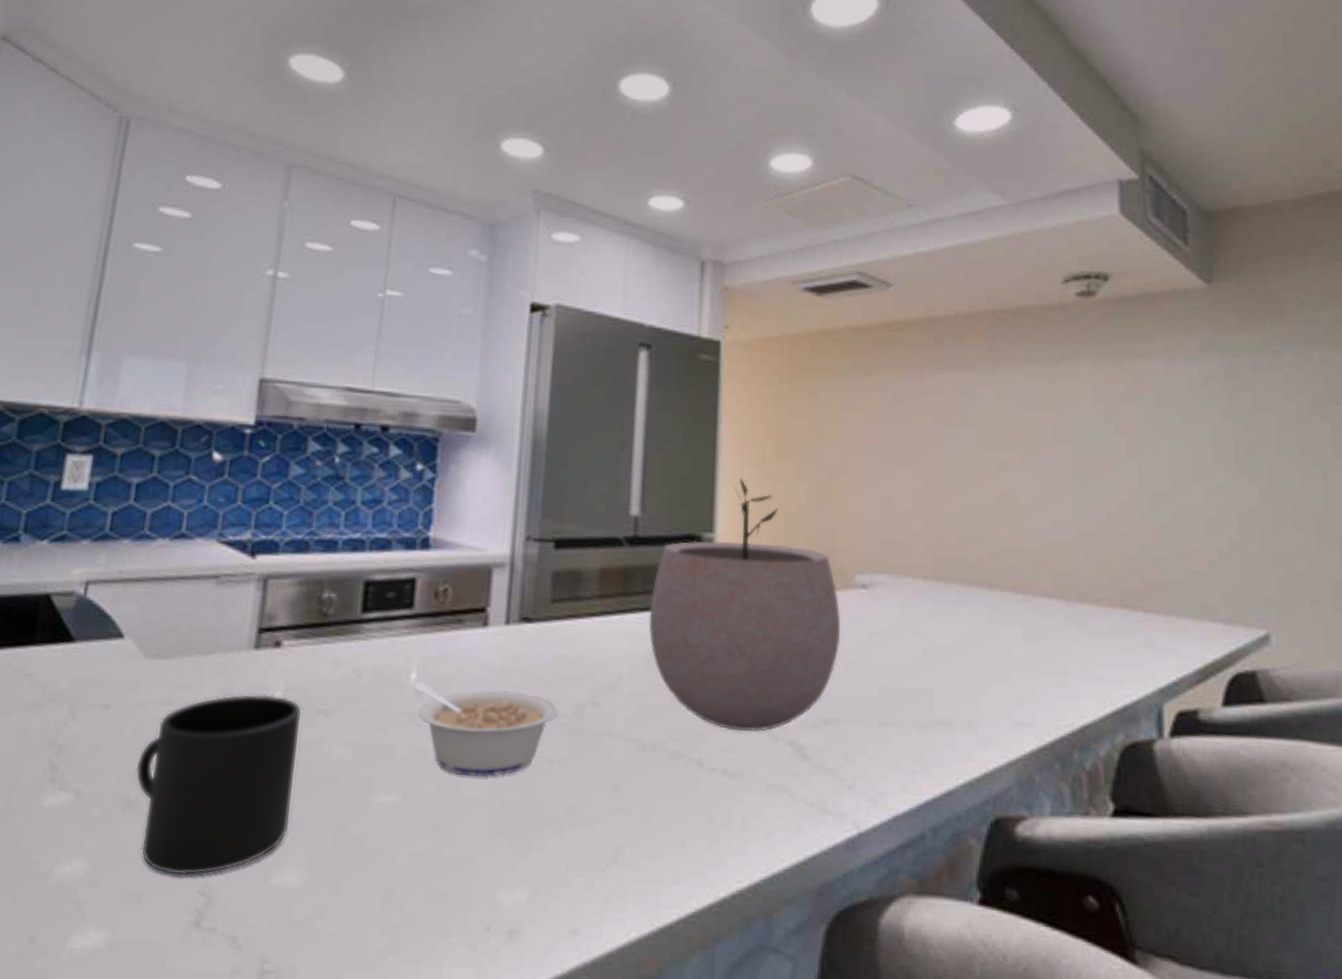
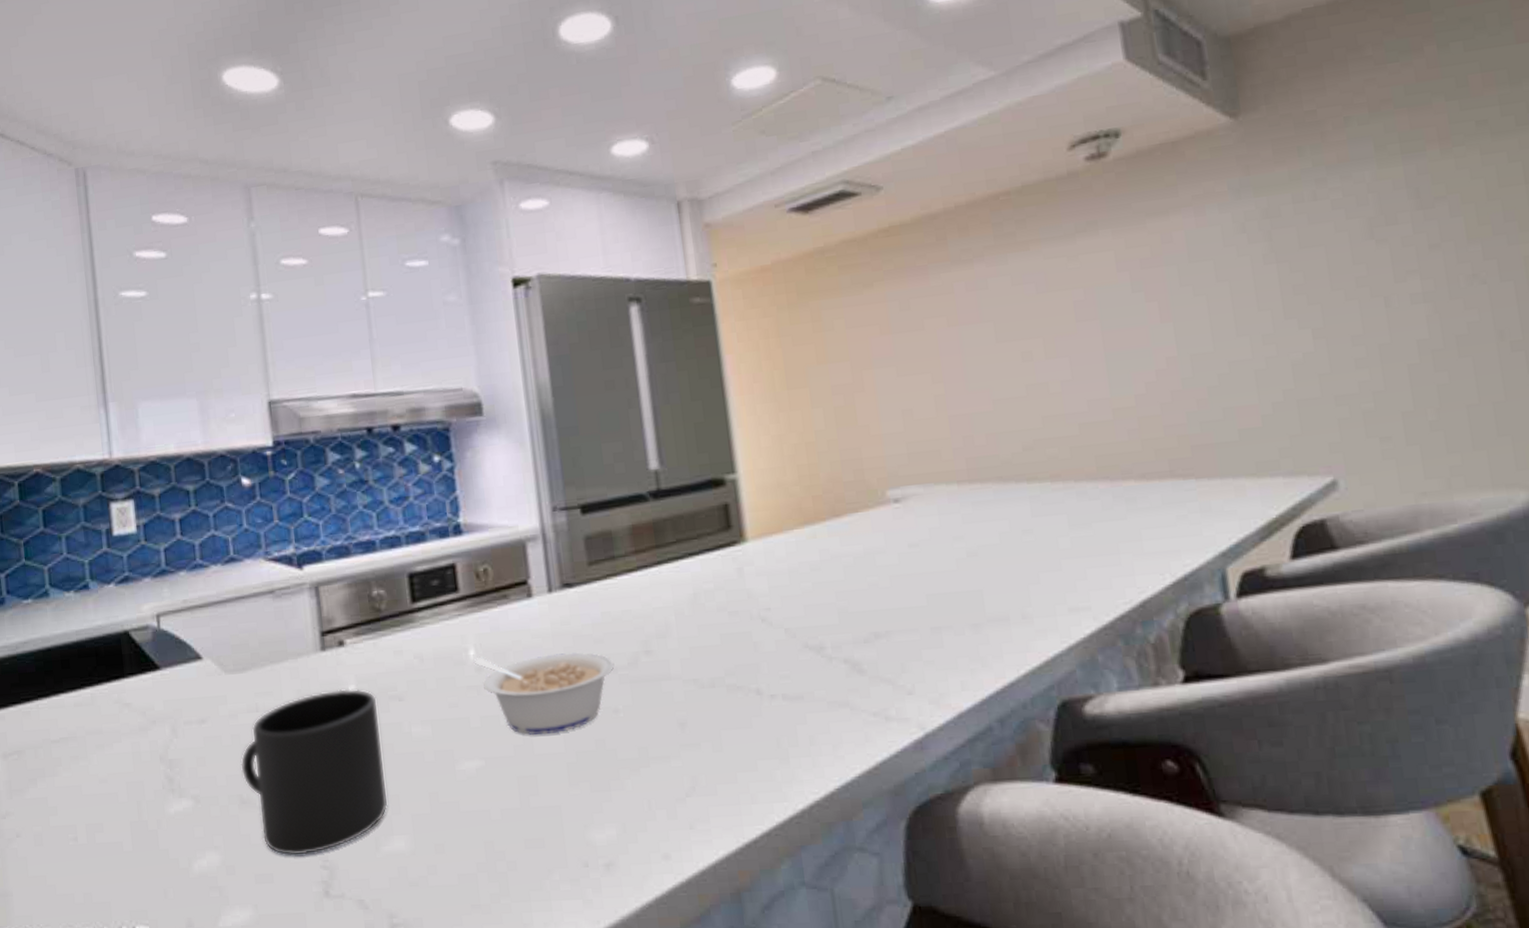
plant pot: present [649,479,841,732] -> none [684,415,880,658]

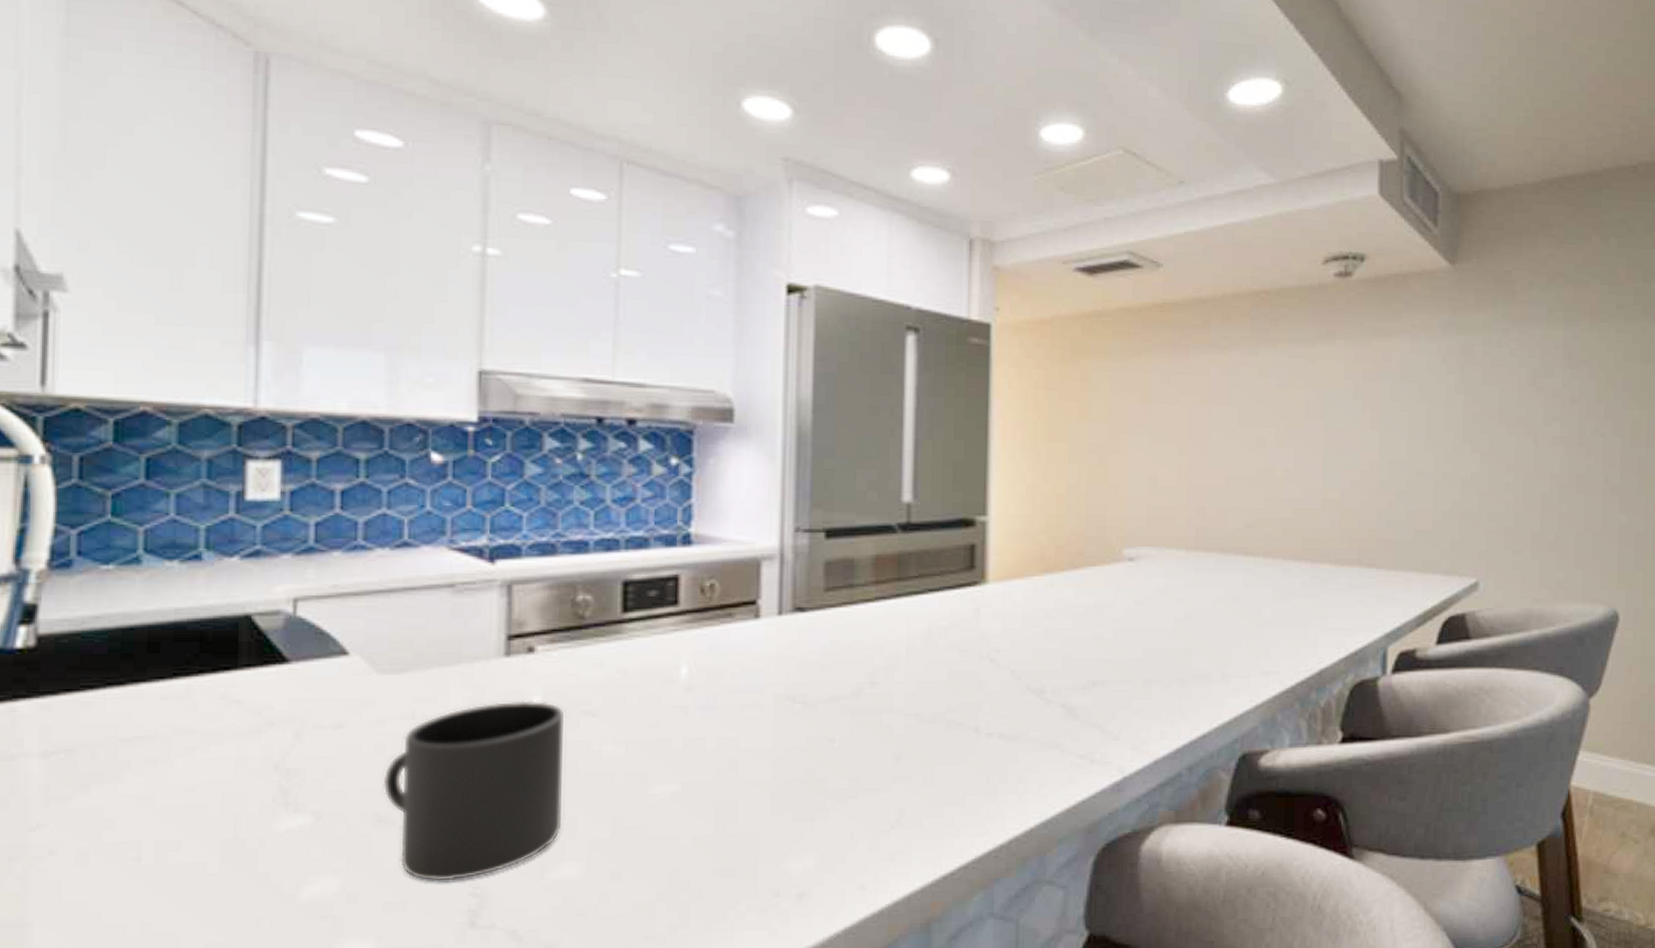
legume: present [473,652,615,735] -> none [684,675,837,761]

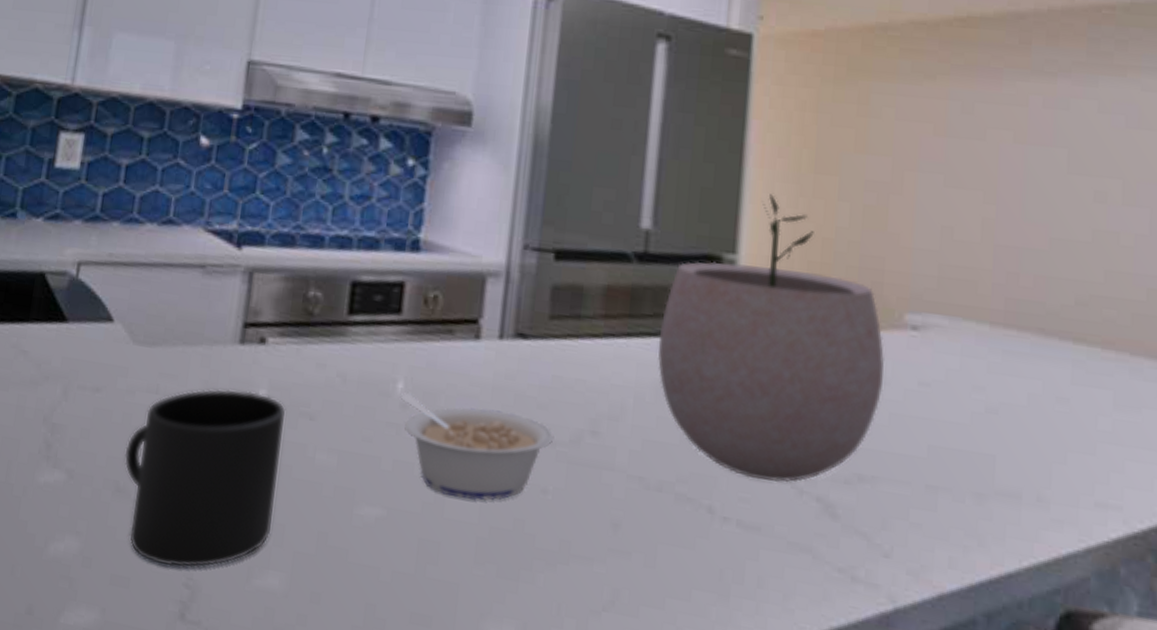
legume: none [684,675,837,761] -> present [400,392,554,501]
plant pot: none [924,462,1109,699] -> present [657,194,885,483]

